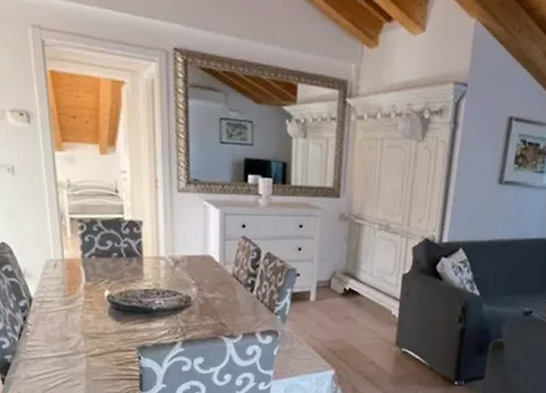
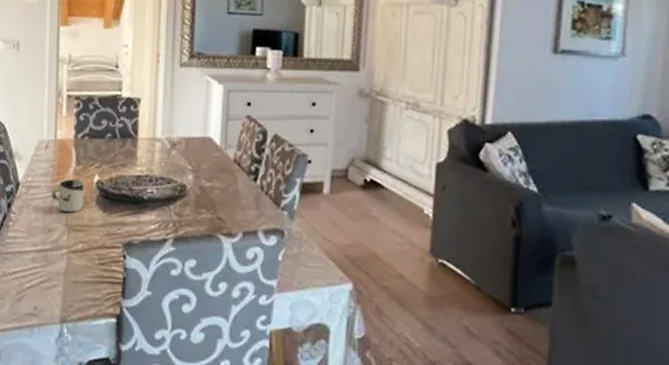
cup: none [64,294,97,323] -> present [51,179,84,213]

